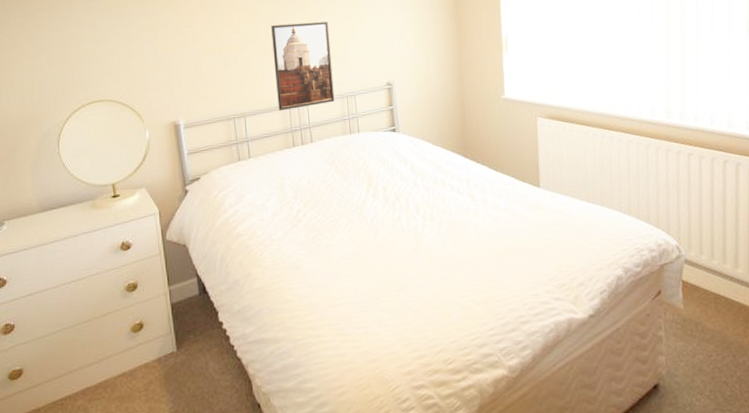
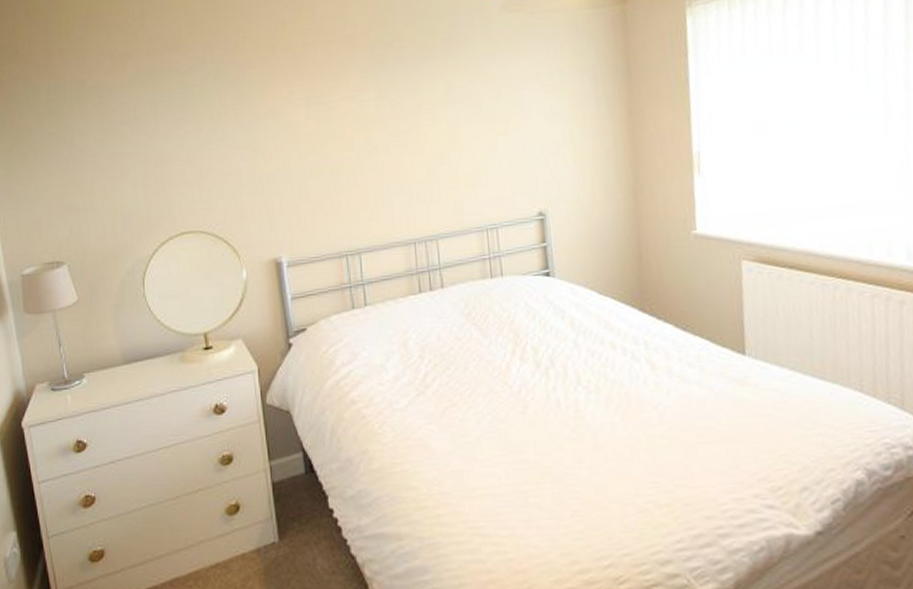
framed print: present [271,21,335,111] -> none [392,133,472,248]

